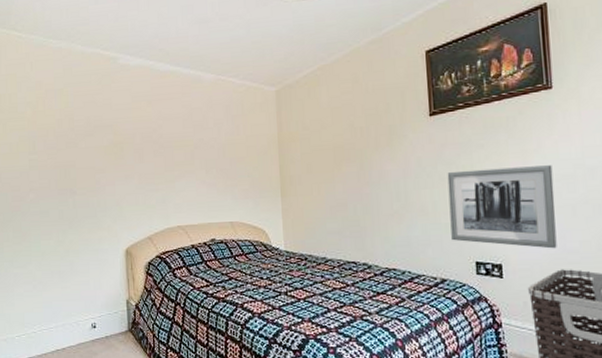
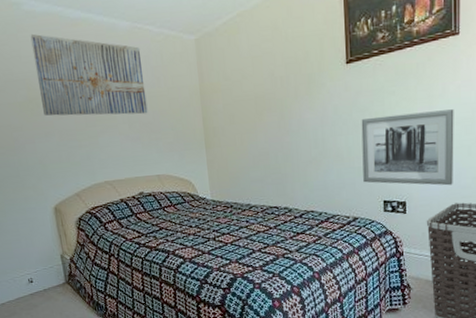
wall art: none [122,84,226,161] -> present [30,33,148,116]

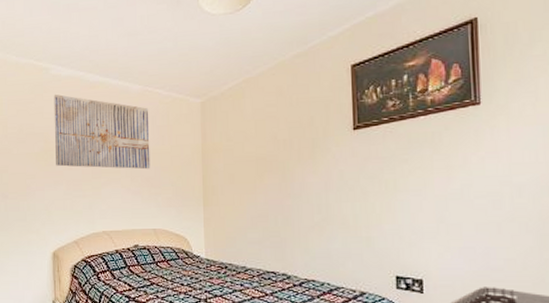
wall art: present [361,109,454,186] -> none [369,182,480,266]

